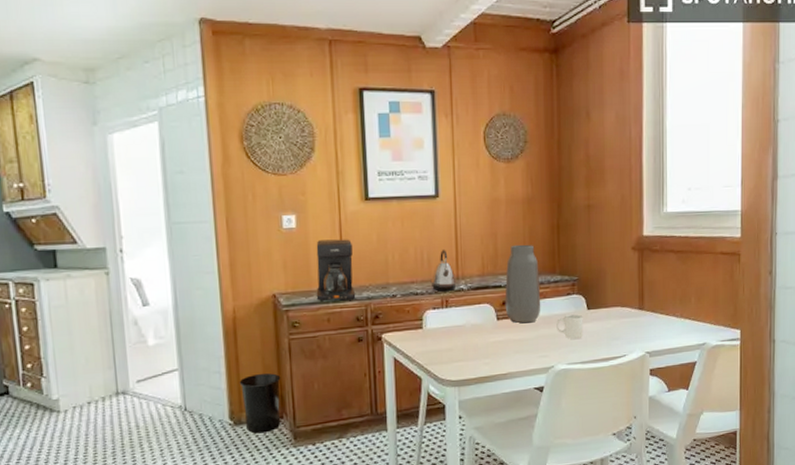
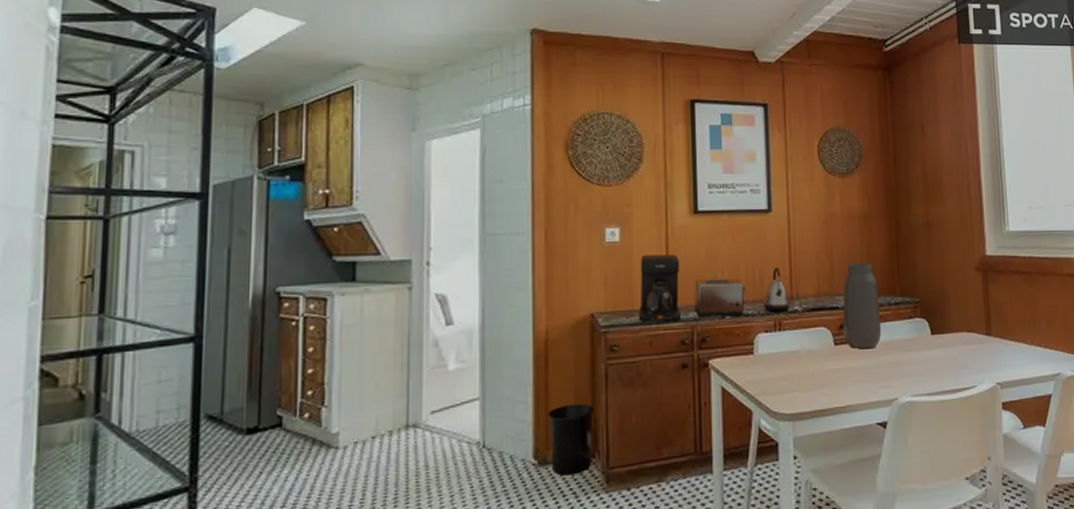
toaster: none [367,260,414,296] -> present [694,278,745,317]
cup: present [556,314,584,340] -> none [899,340,928,369]

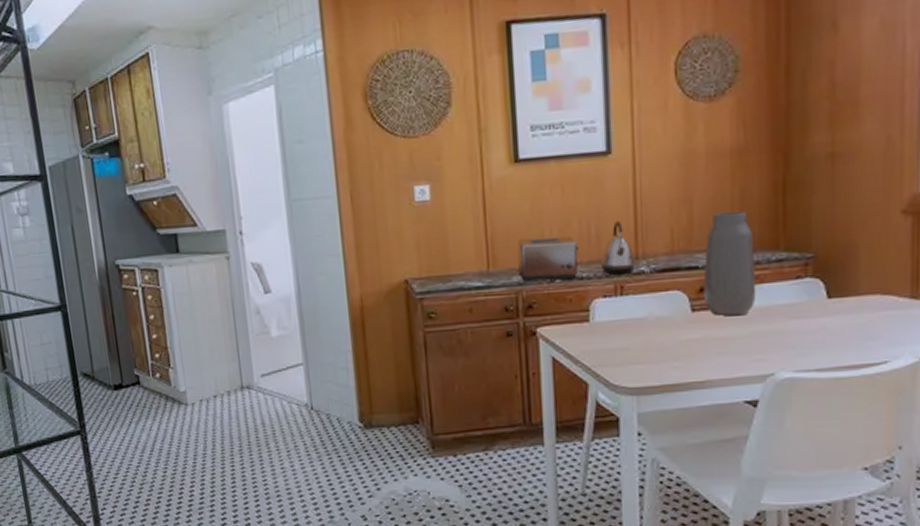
waste bin: present [547,404,595,476] -> none [369,371,416,439]
coffee maker: present [638,254,682,322] -> none [454,211,504,288]

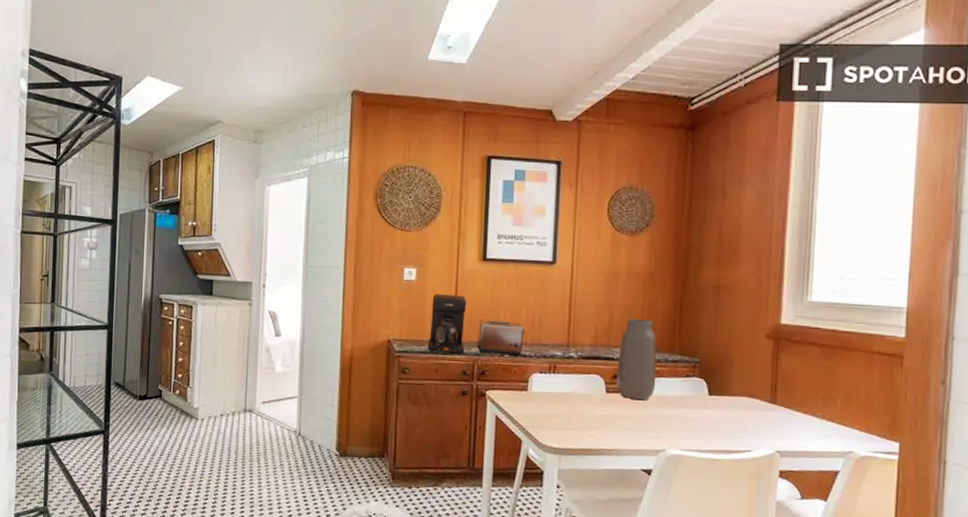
coffee maker: none [454,211,504,288] -> present [427,294,466,354]
kettle: present [600,220,635,275] -> none [540,314,567,357]

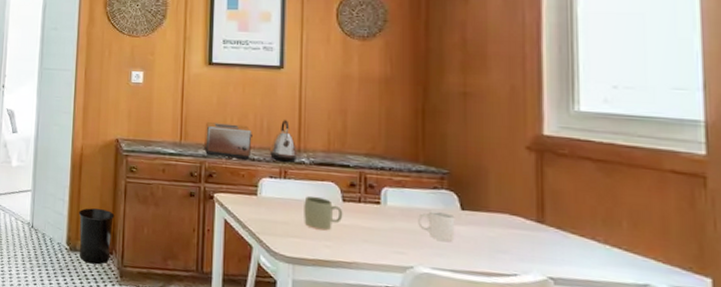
waste bin: none [349,412,387,469] -> present [78,208,115,265]
coffee maker: present [427,294,466,354] -> none [154,96,192,155]
kettle: none [540,314,567,357] -> present [269,119,298,162]
mug: none [570,389,606,421] -> present [304,196,343,231]
vase: present [616,318,657,401] -> none [353,124,399,212]
cup: none [671,398,703,426] -> present [418,211,455,243]

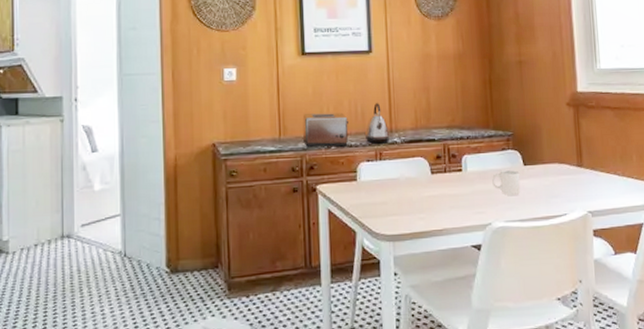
waste bin: present [78,208,115,265] -> none [177,221,218,283]
mug: present [304,196,343,231] -> none [399,173,433,205]

